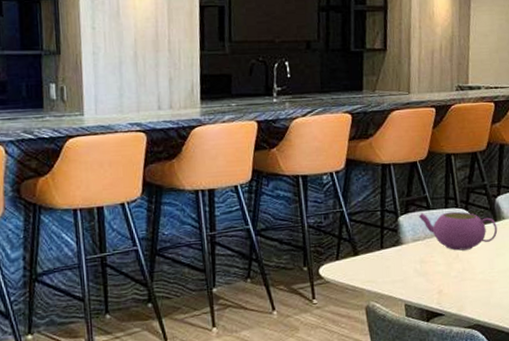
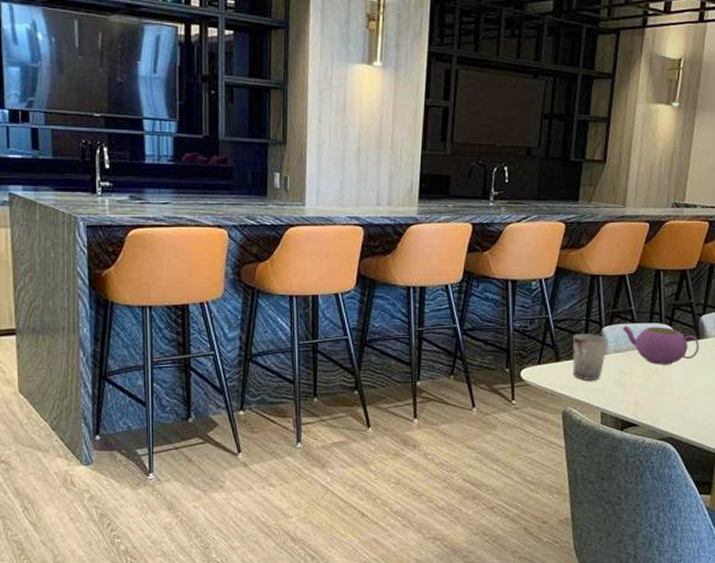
cup: none [369,224,406,273] -> present [573,334,609,380]

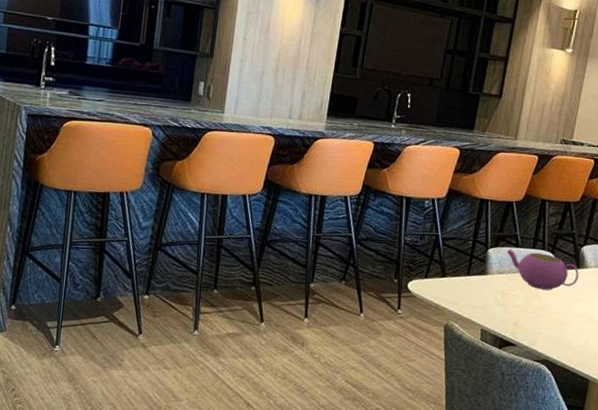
cup: present [573,334,609,380] -> none [457,253,493,298]

